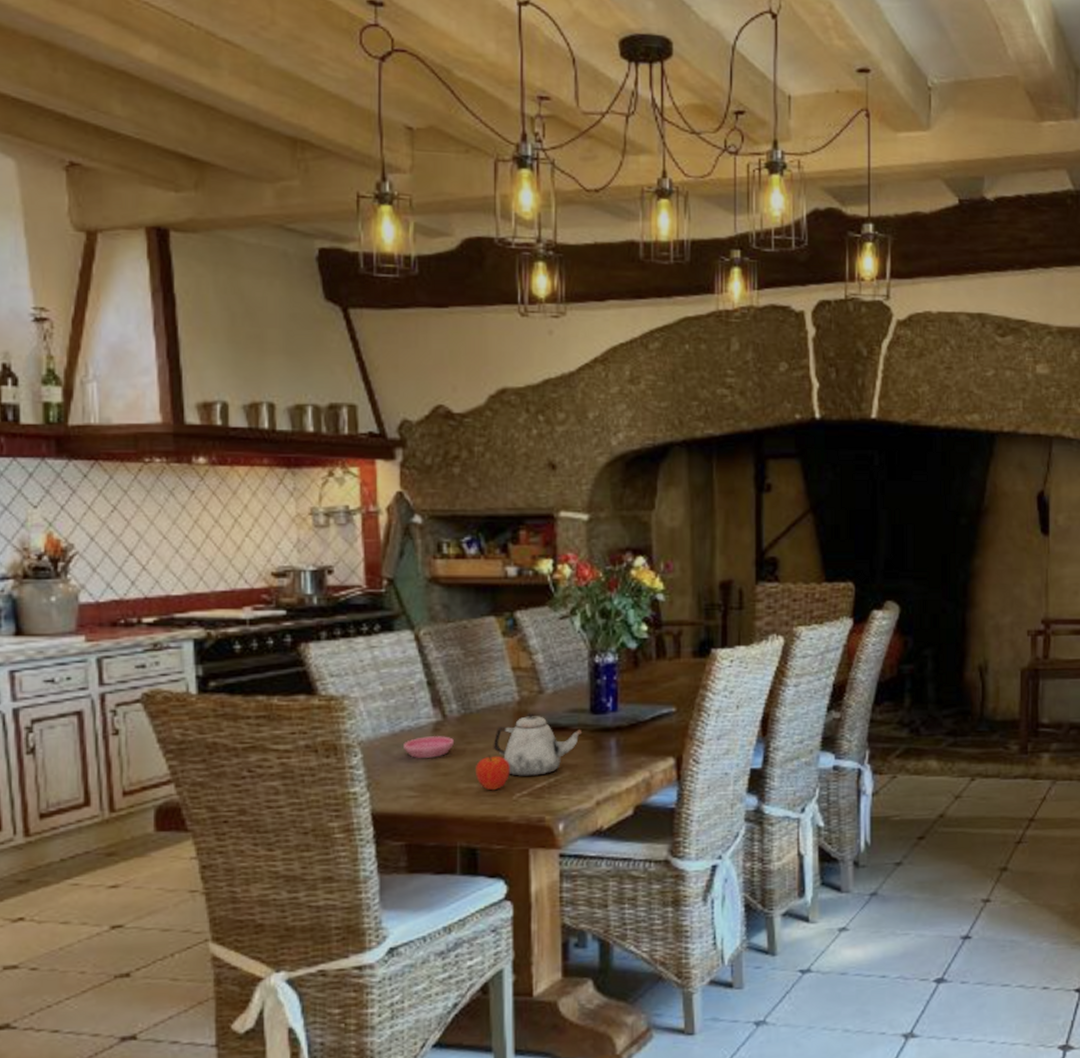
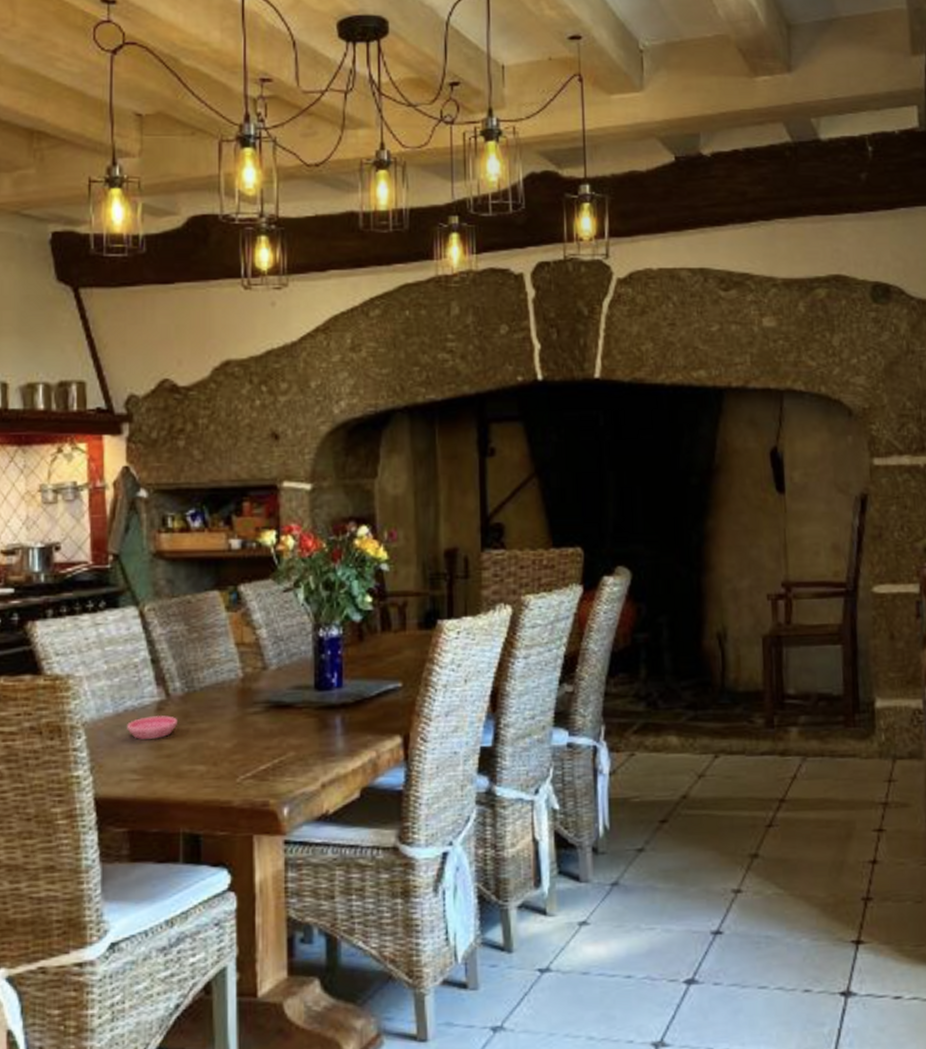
fruit: present [475,755,510,791] -> none [198,735,233,773]
teapot: present [493,712,583,776] -> none [216,690,307,758]

